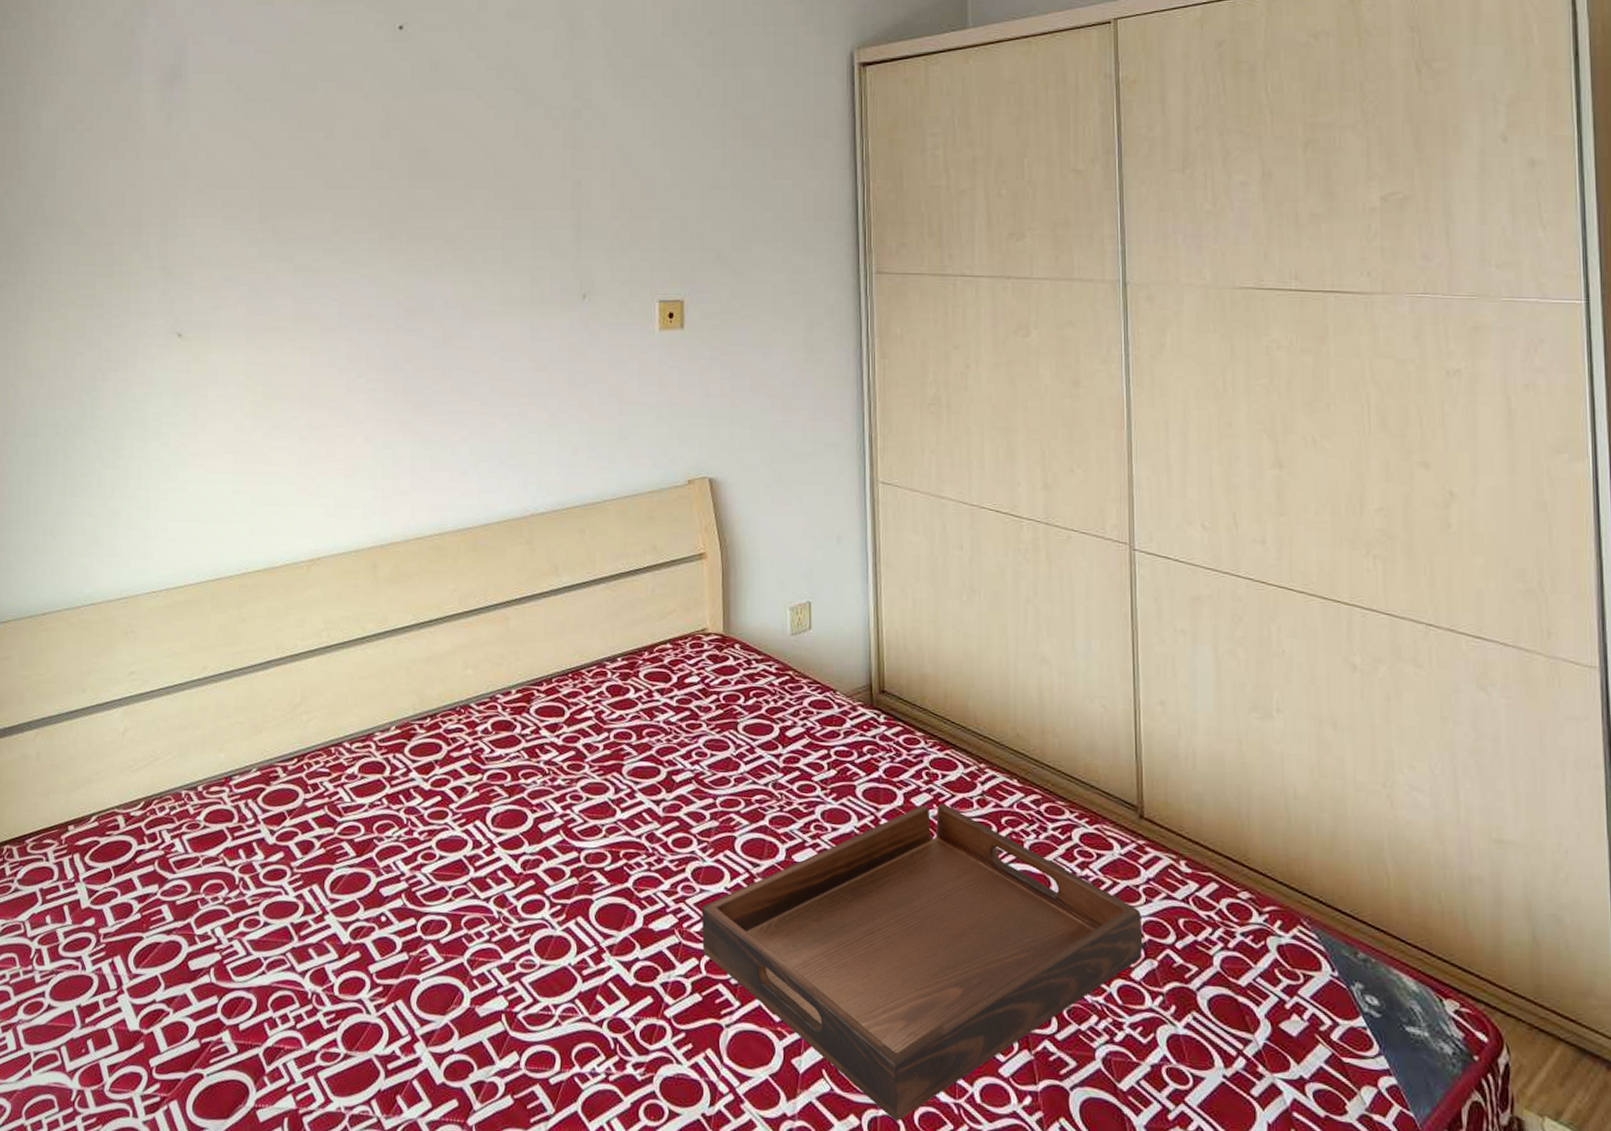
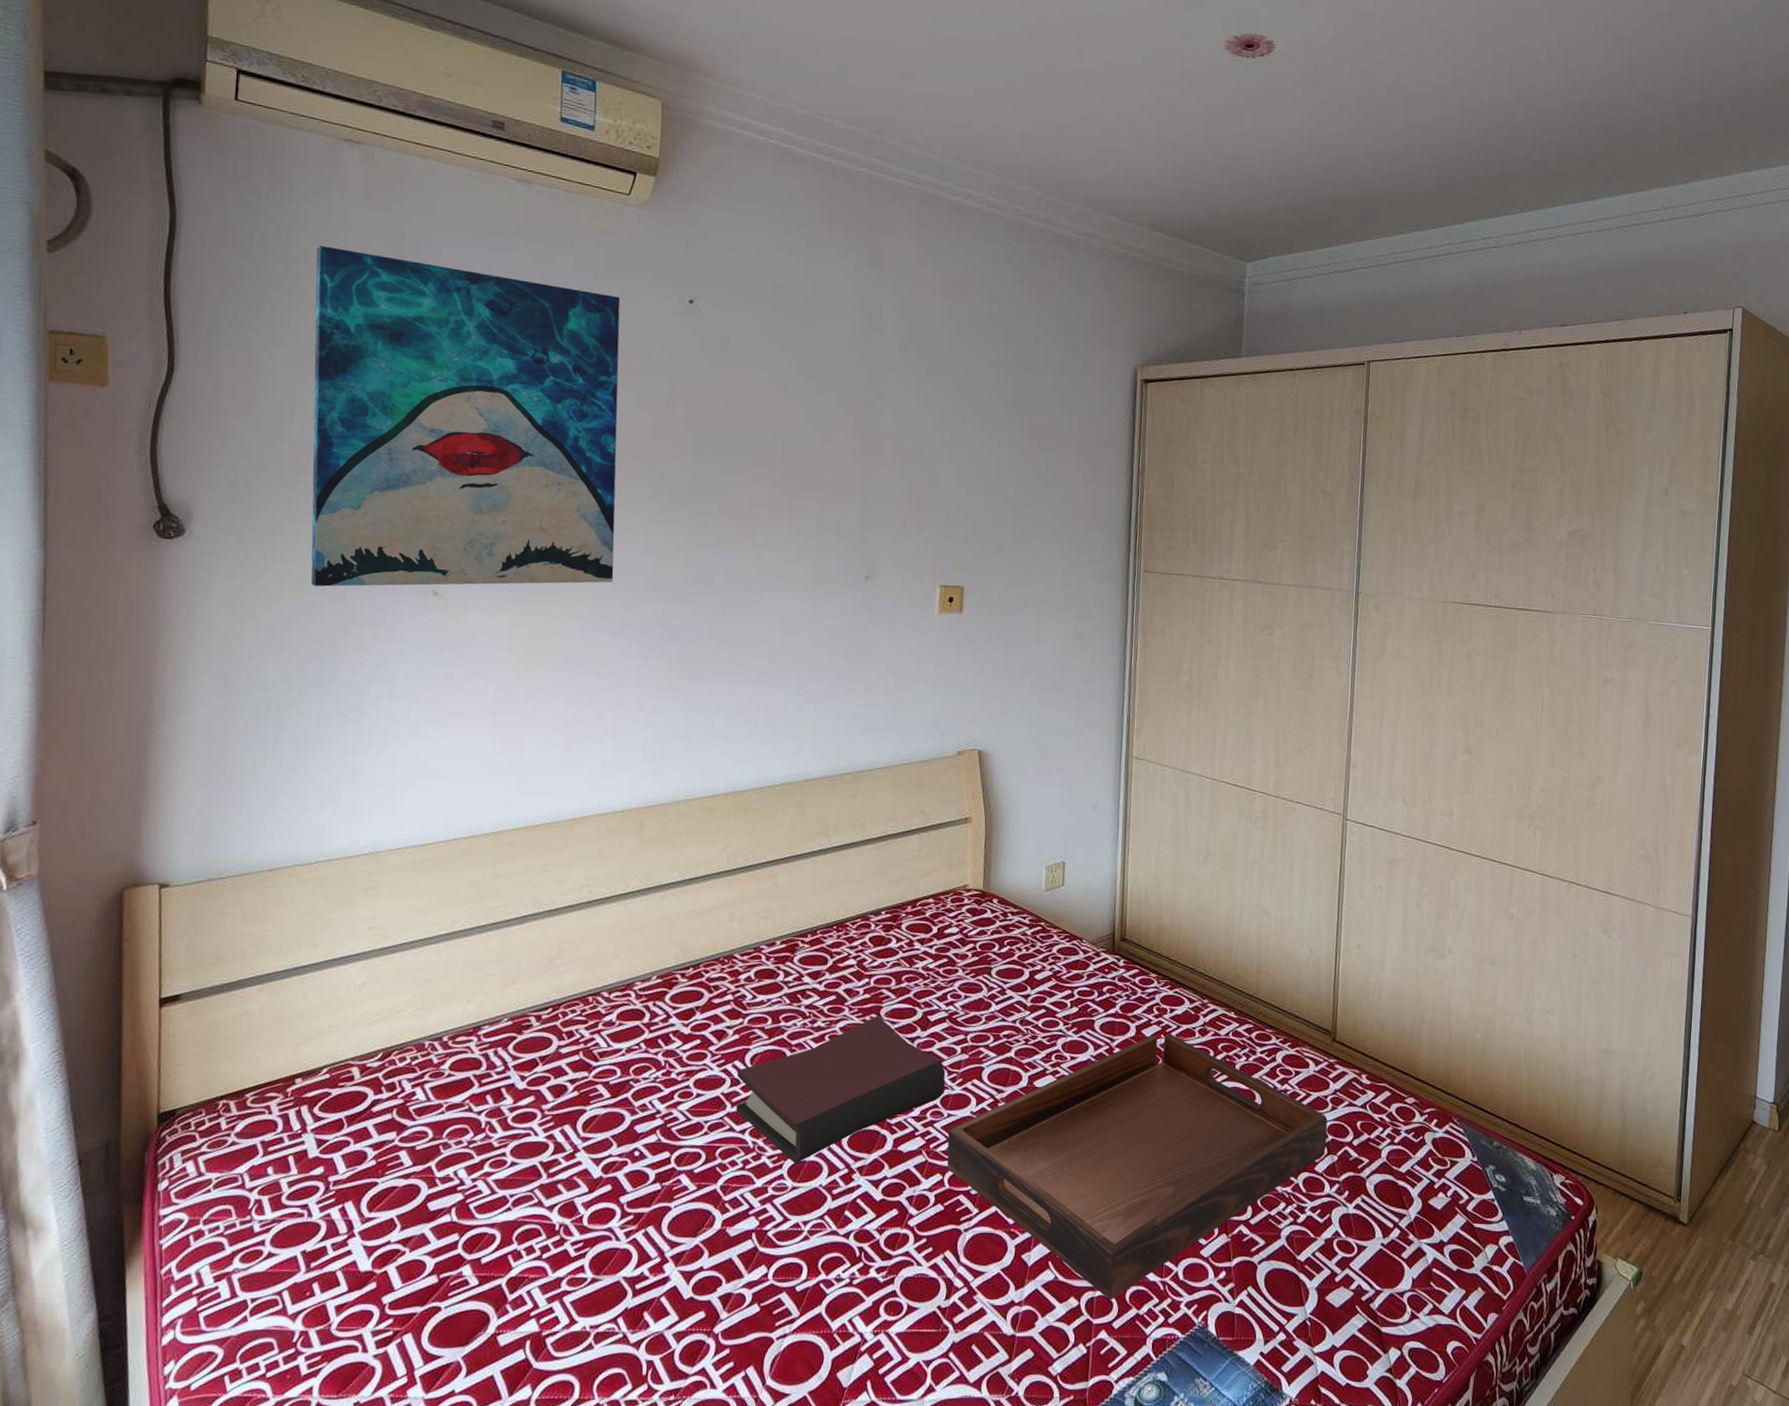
wall art: none [71,10,339,334] -> present [311,246,621,587]
hardback book: none [479,773,695,938] -> present [736,1014,946,1163]

